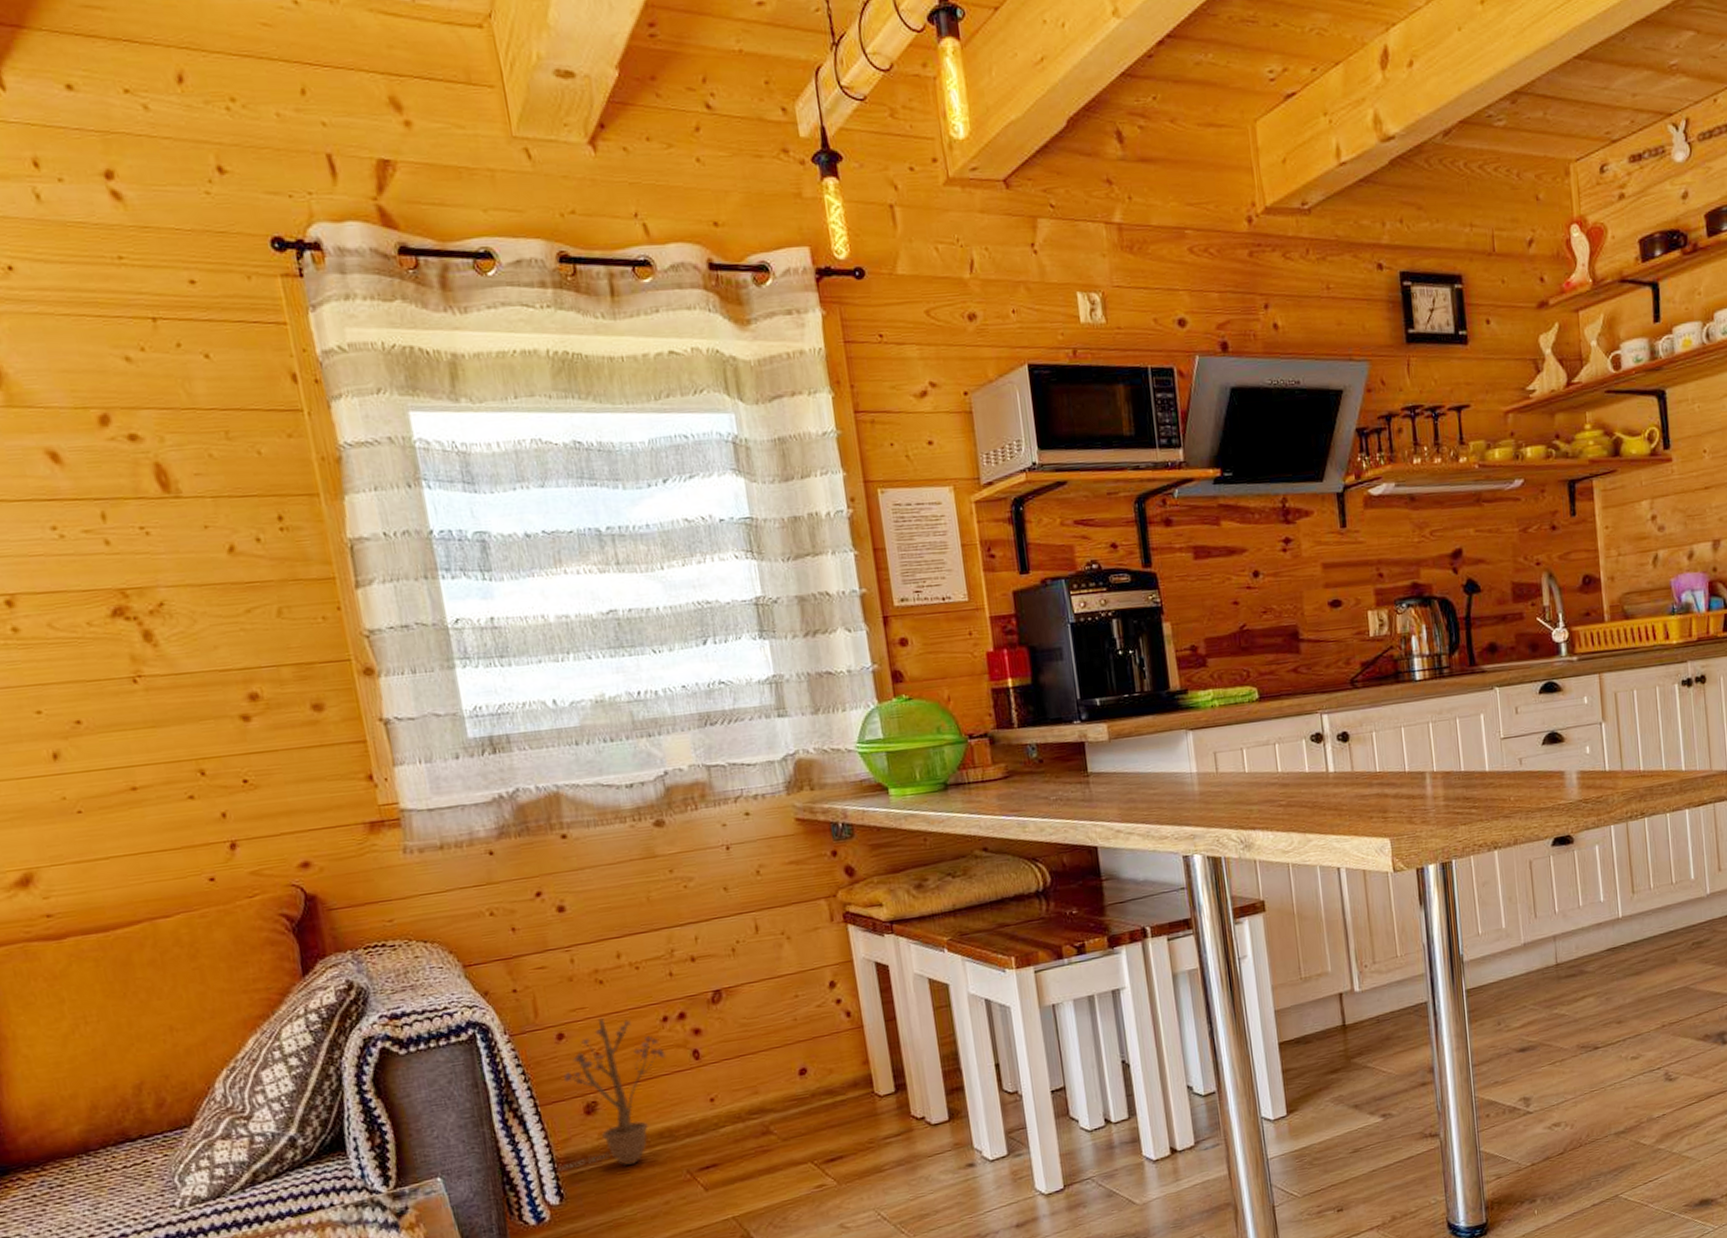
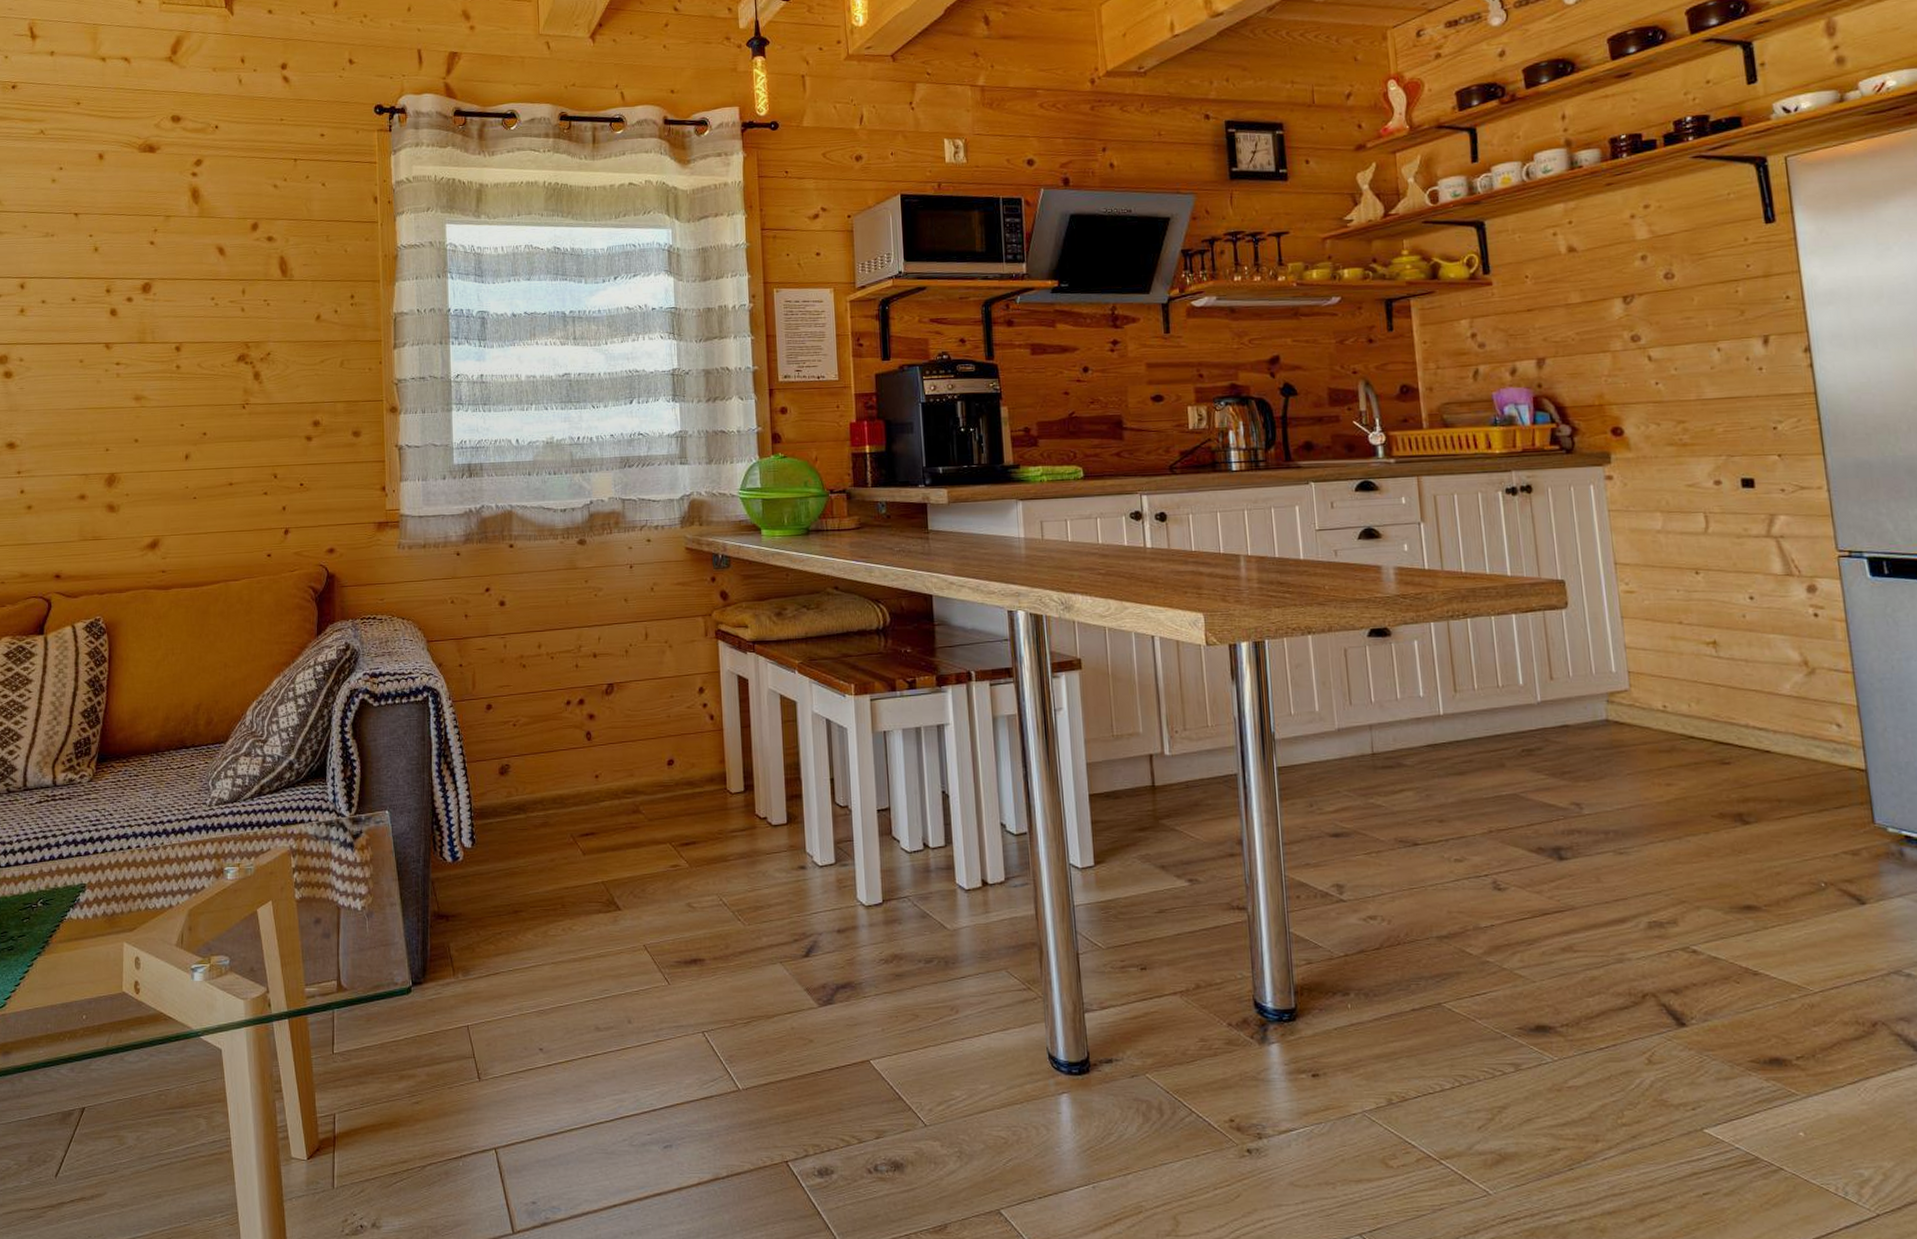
decorative plant: present [557,1017,666,1172] -> none [473,695,565,822]

